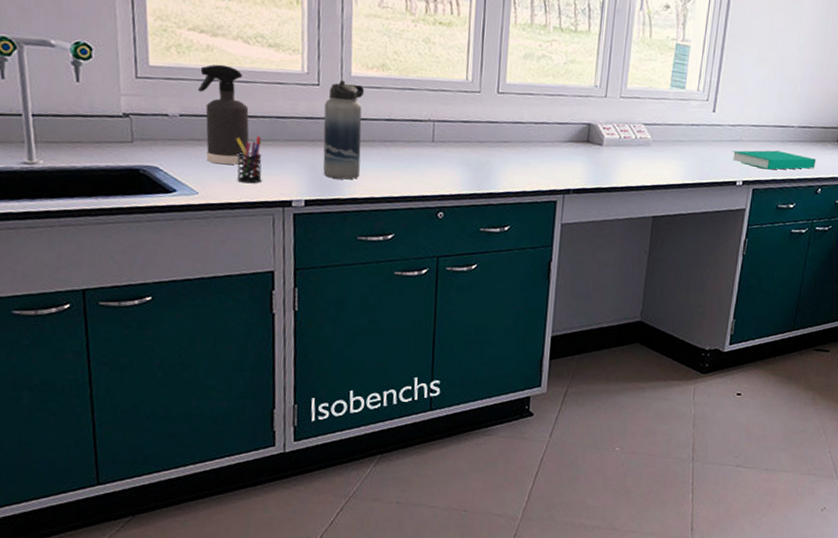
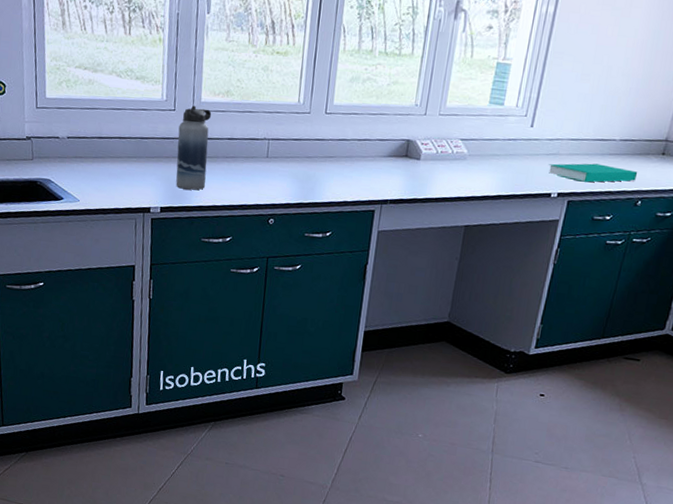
spray bottle: present [197,64,250,165] -> none [81,95,119,178]
pen holder: present [236,135,262,184] -> none [109,153,129,193]

